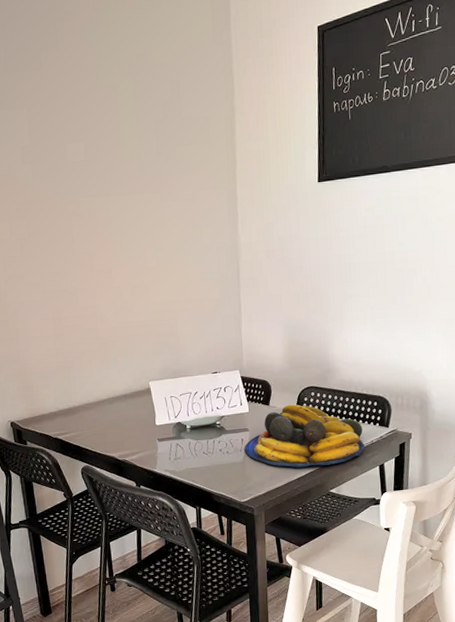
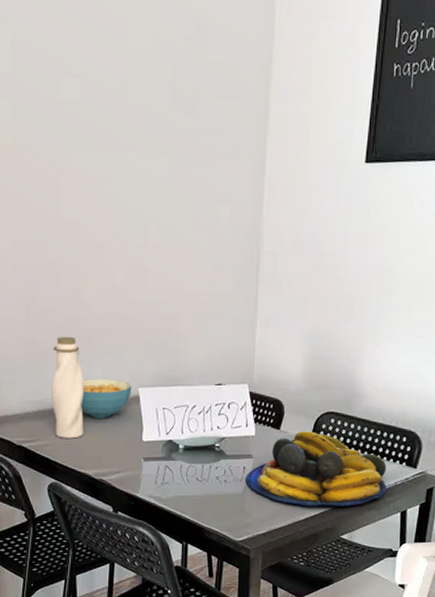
water bottle: none [77,345,107,429] -> present [51,336,84,439]
cereal bowl: none [103,377,144,410] -> present [81,379,132,418]

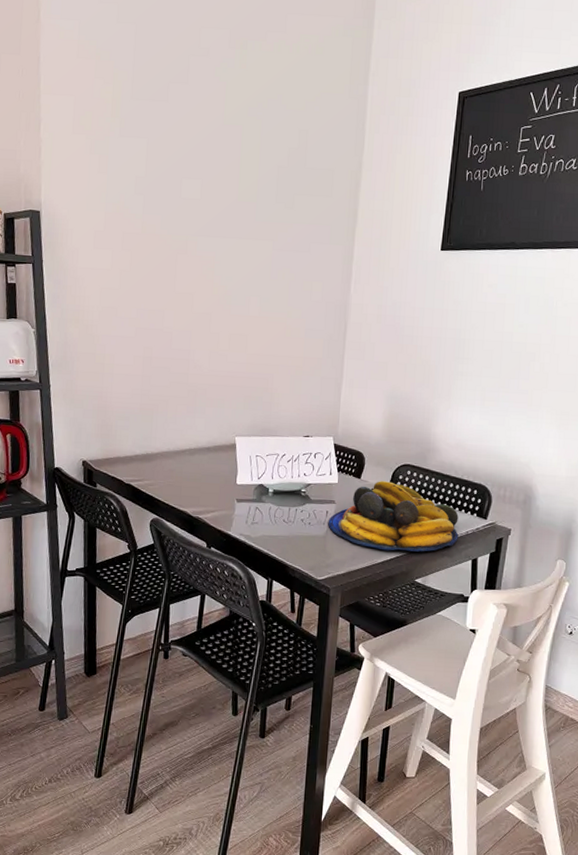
water bottle: present [51,336,84,439] -> none [158,390,188,480]
cereal bowl: present [81,379,132,418] -> none [184,427,230,463]

